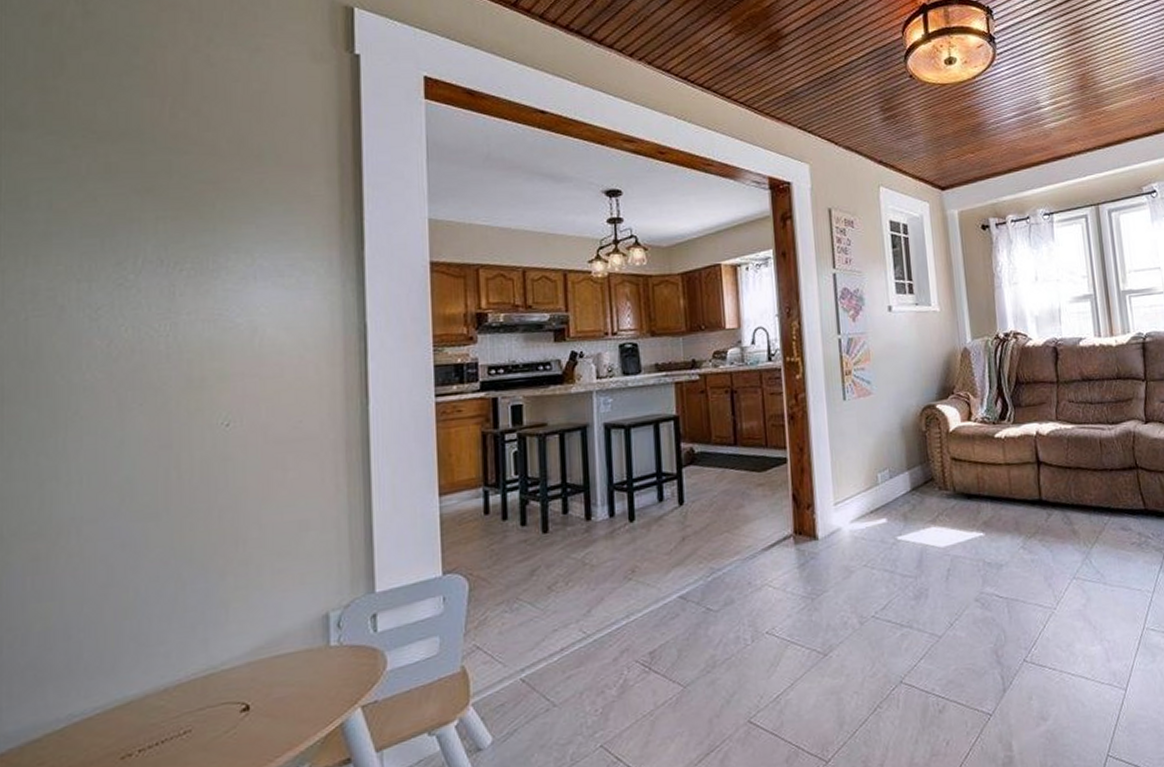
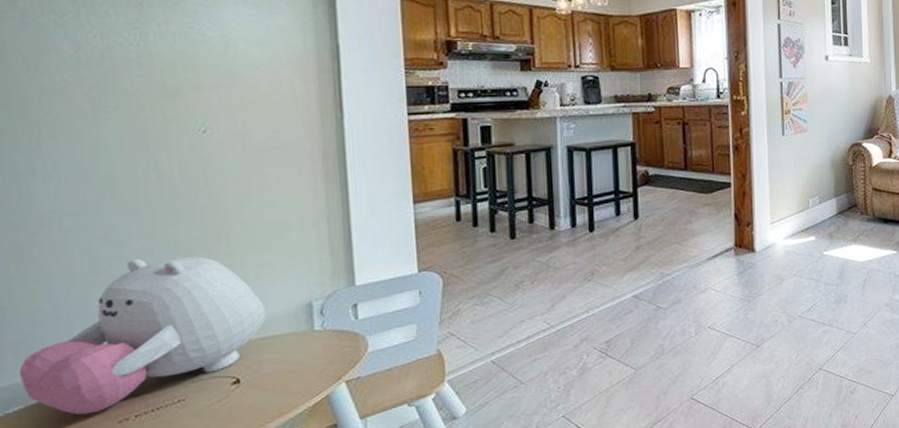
plush toy: none [25,563,281,751] -> present [19,255,266,415]

